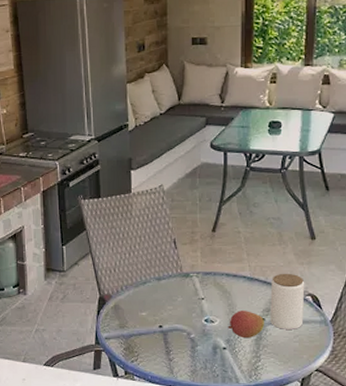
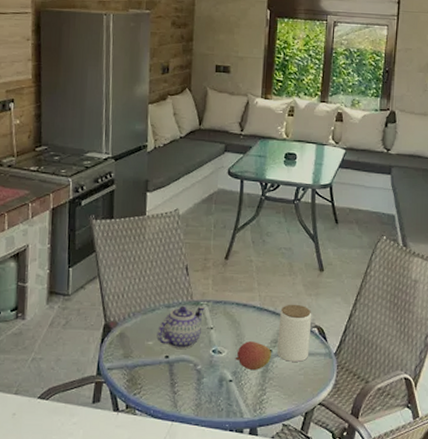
teapot: none [149,278,195,319] -> present [156,305,205,349]

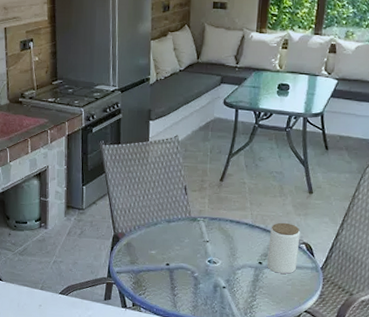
teapot: present [156,305,205,349] -> none [159,221,201,258]
fruit: present [235,341,271,371] -> none [228,254,262,280]

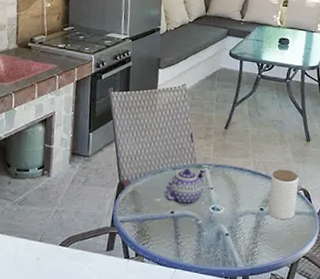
teapot: none [159,221,201,258] -> present [164,168,206,206]

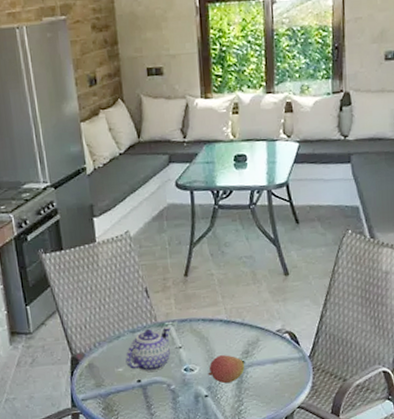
fruit: none [231,201,263,226] -> present [208,355,244,384]
jar: present [268,169,299,220] -> none [248,312,283,370]

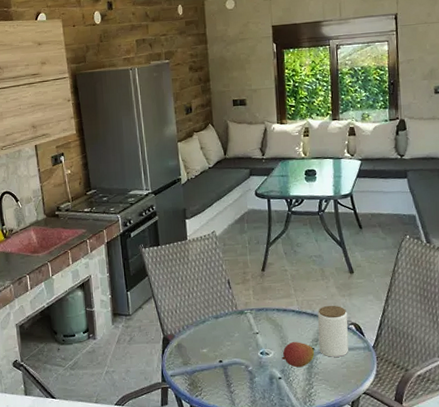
teapot: present [125,326,171,372] -> none [209,314,249,353]
jar: none [248,312,283,370] -> present [317,305,349,357]

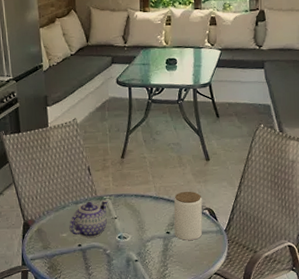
teapot: none [209,314,249,353] -> present [69,200,108,238]
fruit: present [281,342,314,368] -> none [138,226,170,251]

